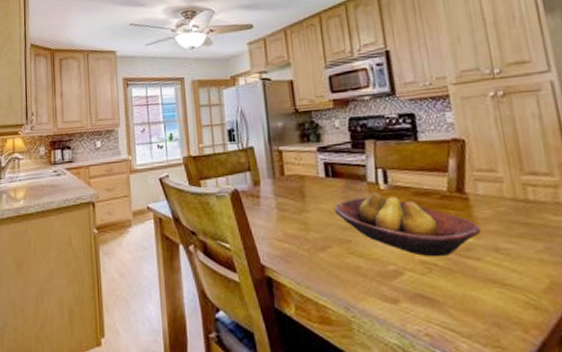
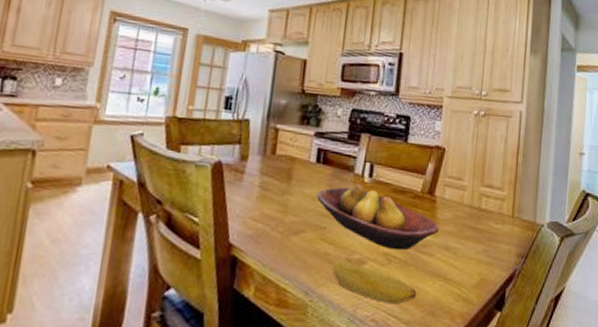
banana: none [368,270,473,316] -> present [332,258,417,305]

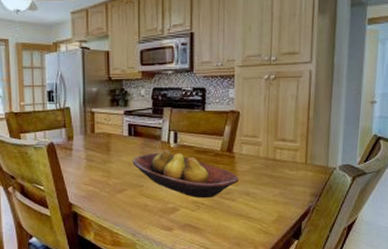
banana: present [332,258,417,305] -> none [152,207,224,239]

